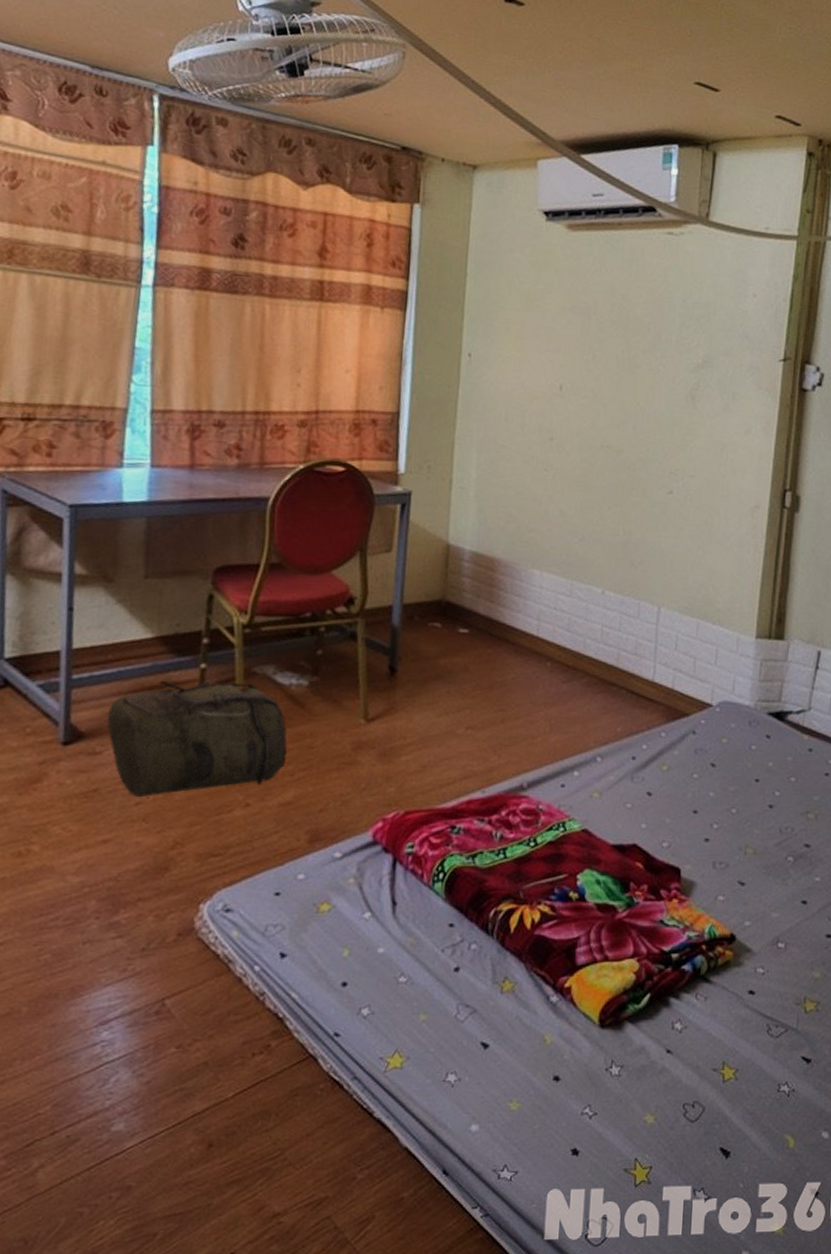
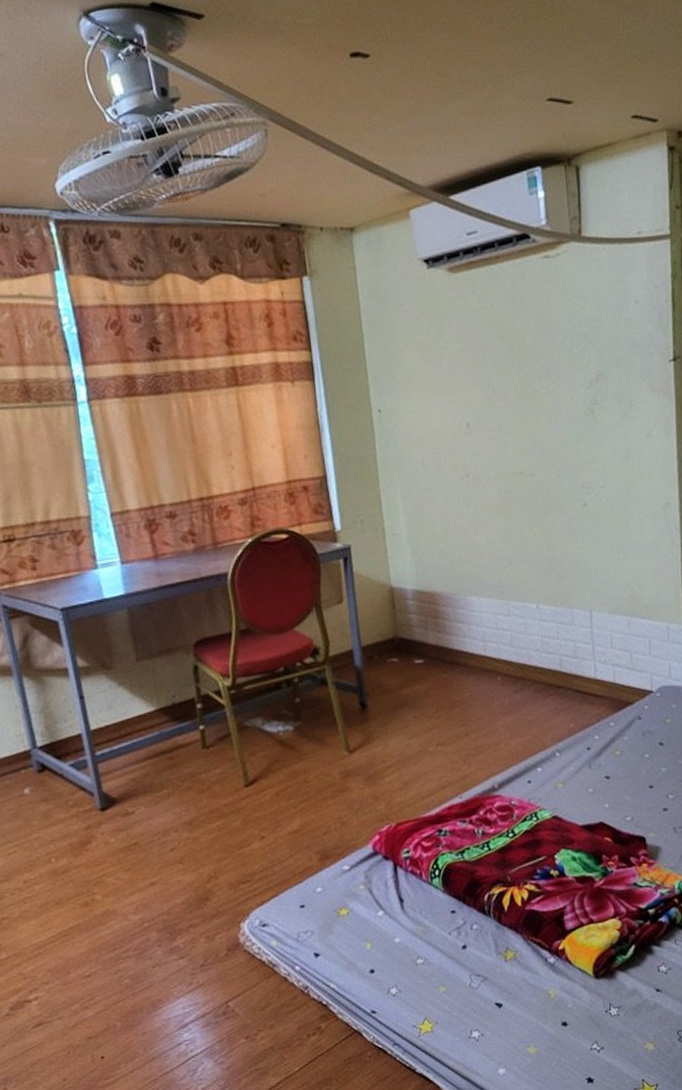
backpack: present [107,680,287,798] -> none [131,735,287,845]

